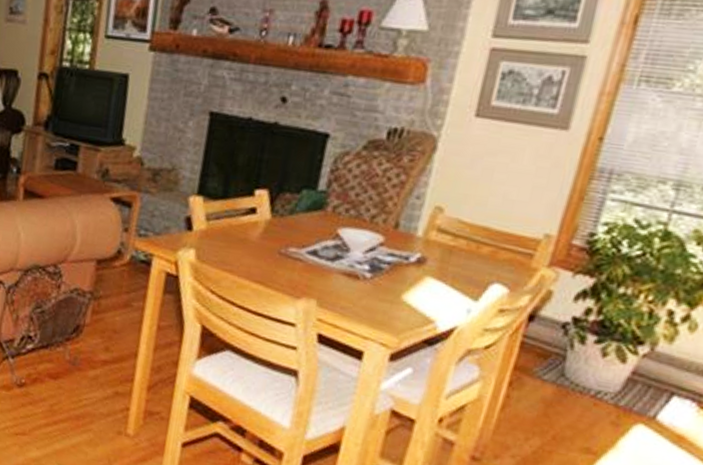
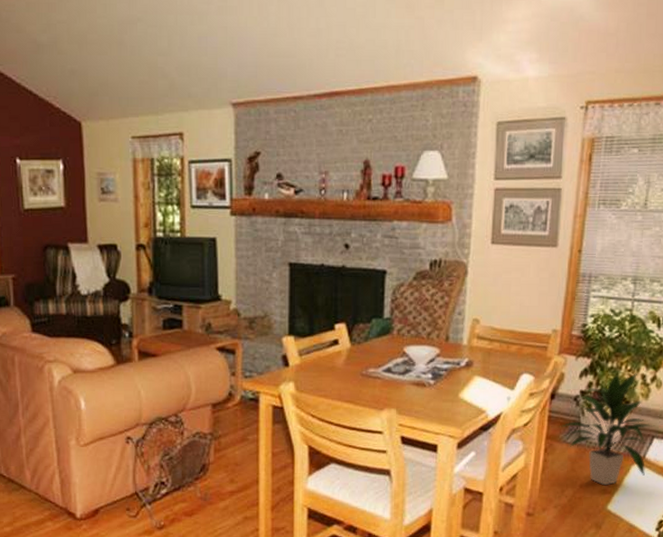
indoor plant: none [537,301,677,444] -> present [561,372,654,486]

